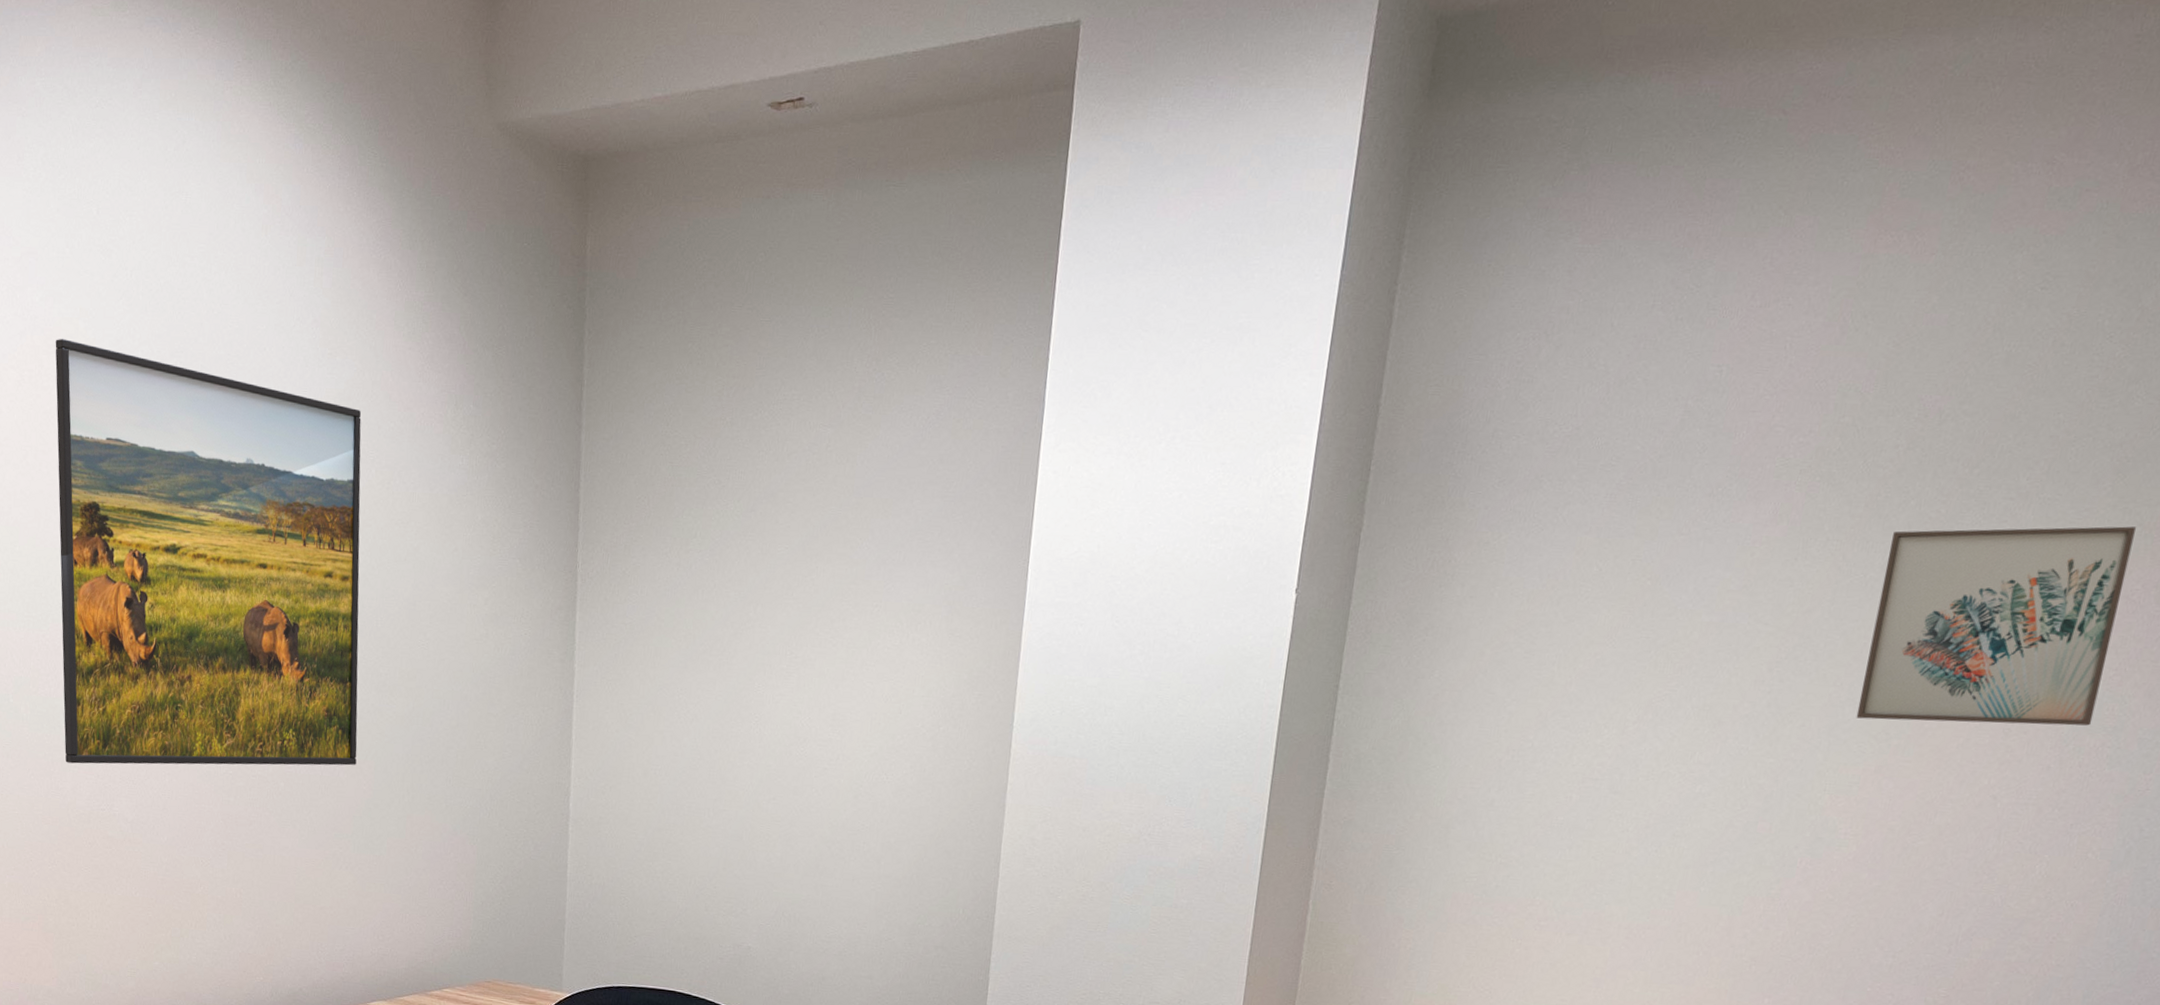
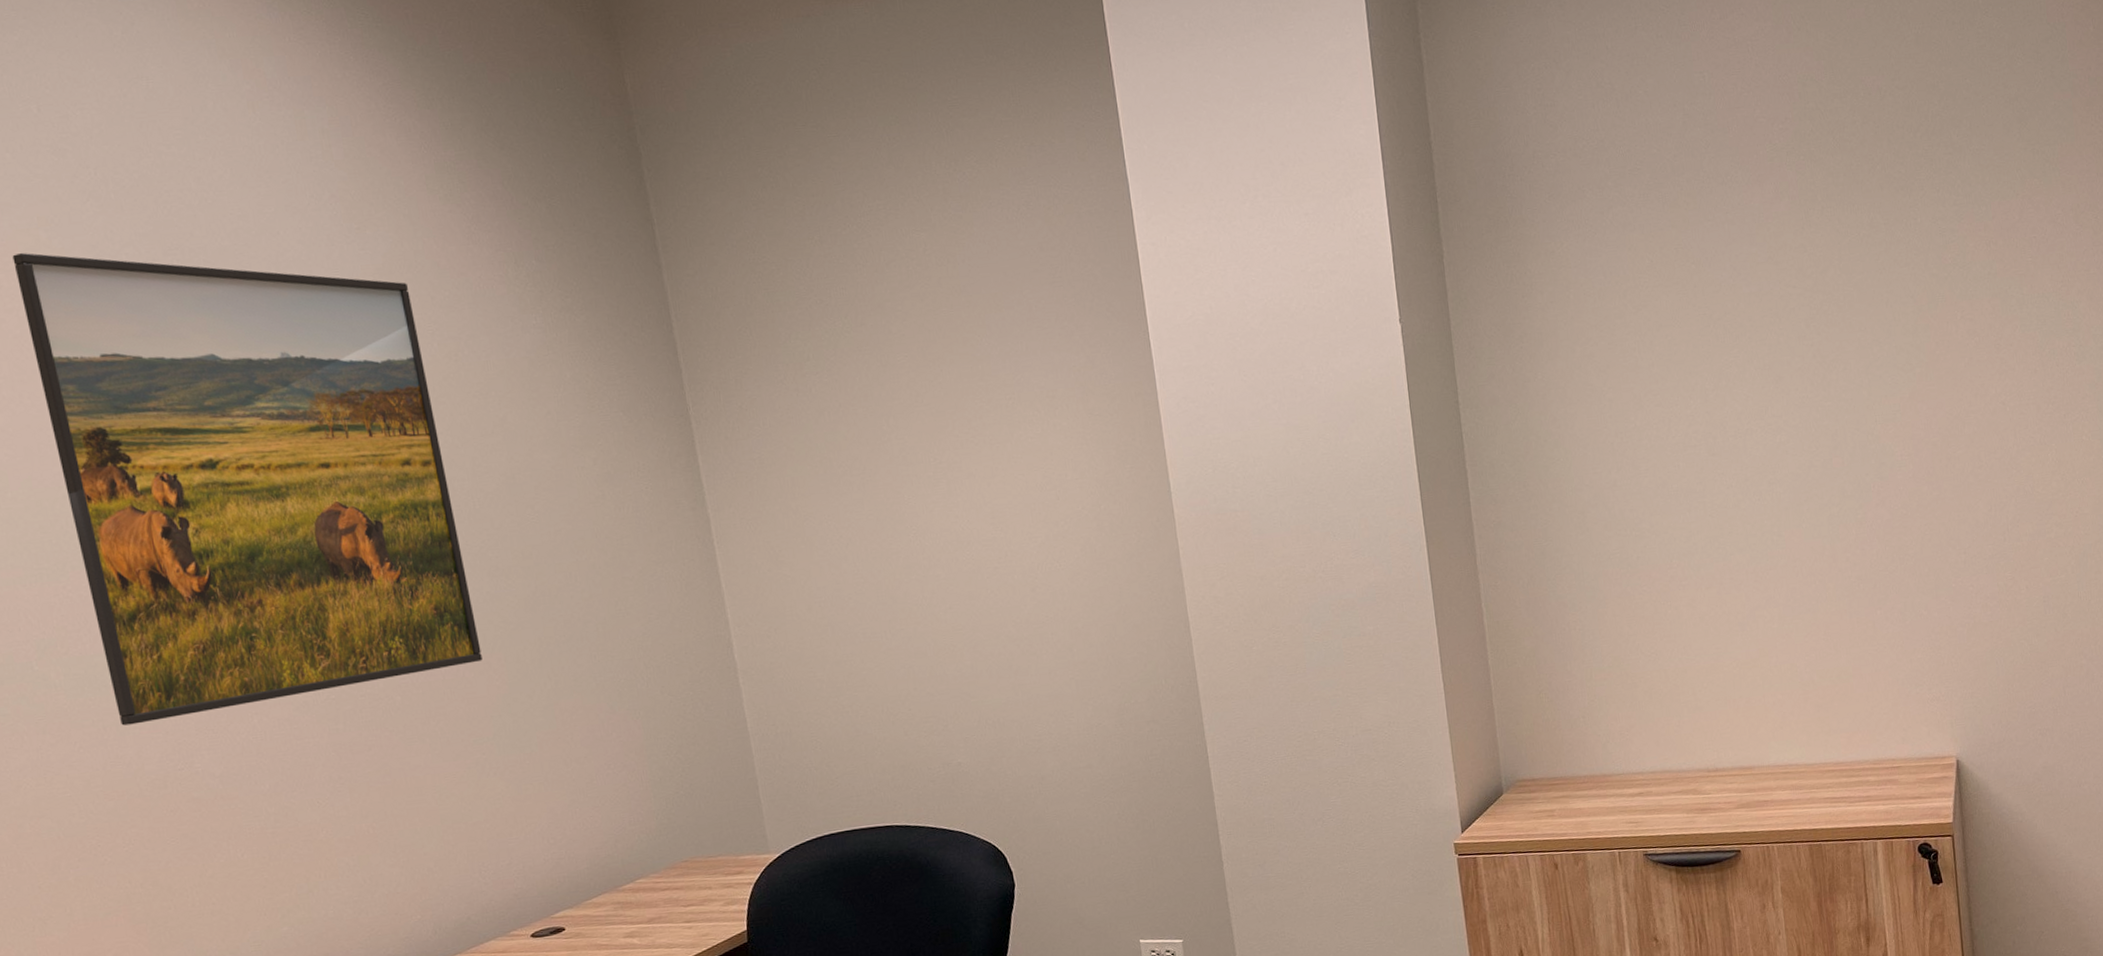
wall art: present [1856,526,2136,726] -> none [1871,163,2057,355]

